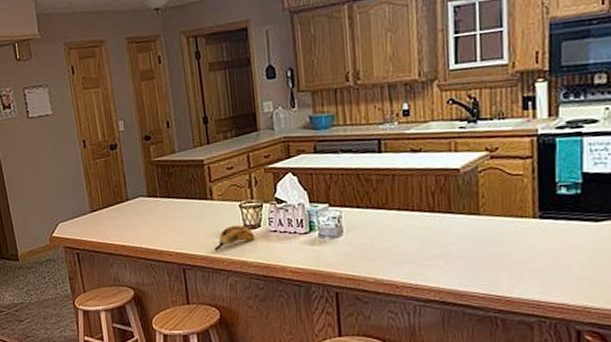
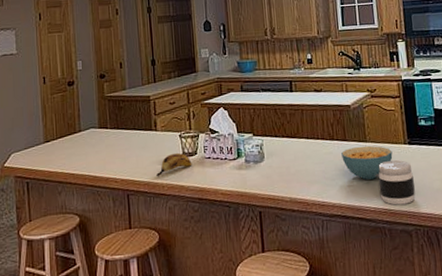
cereal bowl: none [444,219,515,261] -> present [341,145,393,180]
jar: none [492,238,543,292] -> present [378,160,415,205]

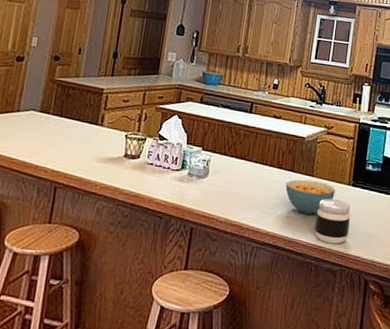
banana: present [157,152,192,177] -> none [91,152,133,175]

